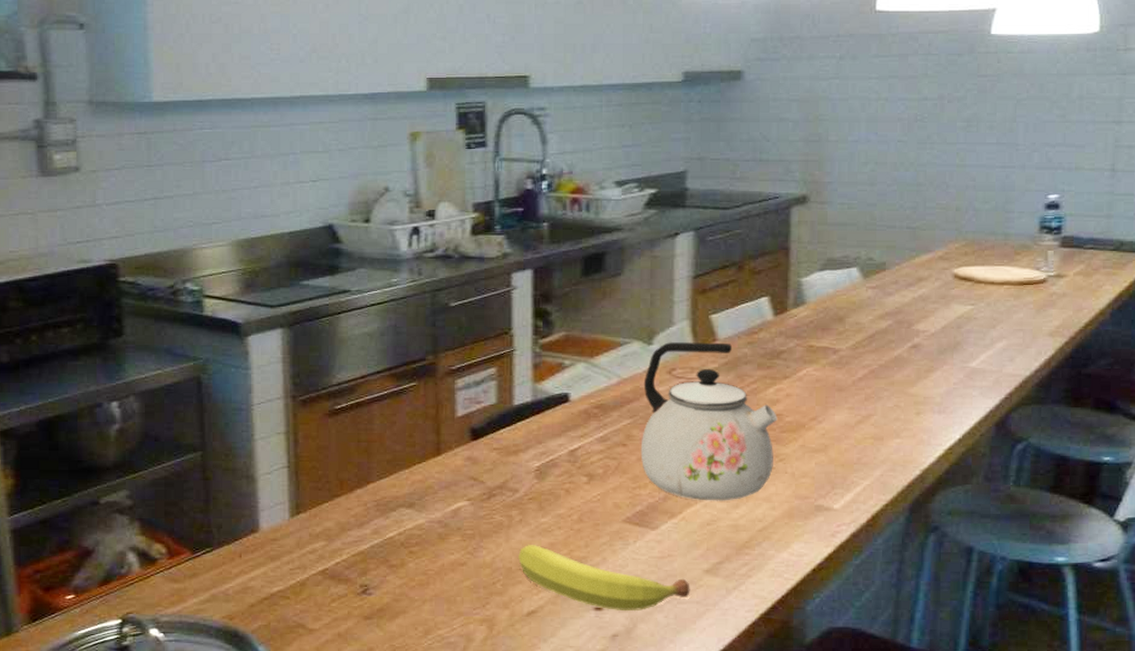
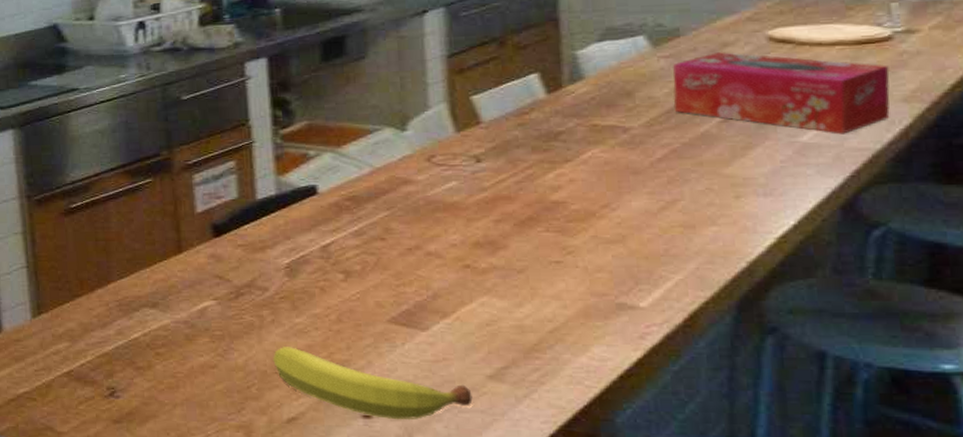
kettle: present [640,342,777,501] -> none [399,125,561,299]
tissue box: none [875,286,1042,362] -> present [672,52,890,134]

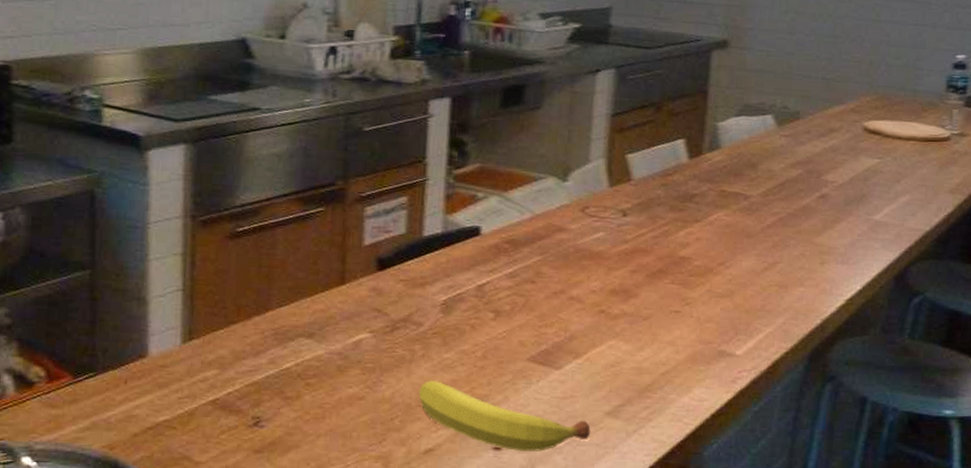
tissue box: present [672,52,890,134] -> none [786,136,944,216]

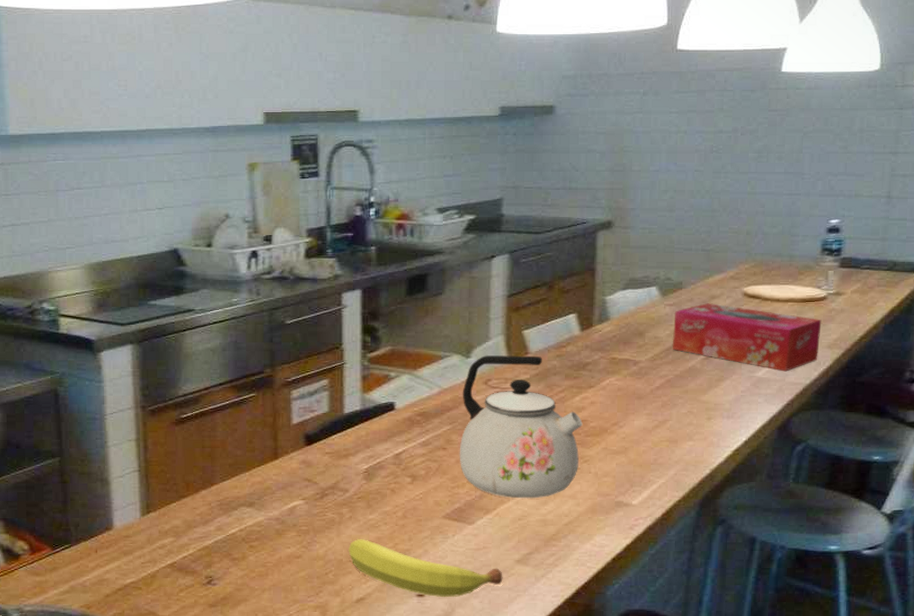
kettle: none [549,180,687,343] -> present [459,355,583,499]
tissue box: none [786,136,944,216] -> present [672,303,822,372]

